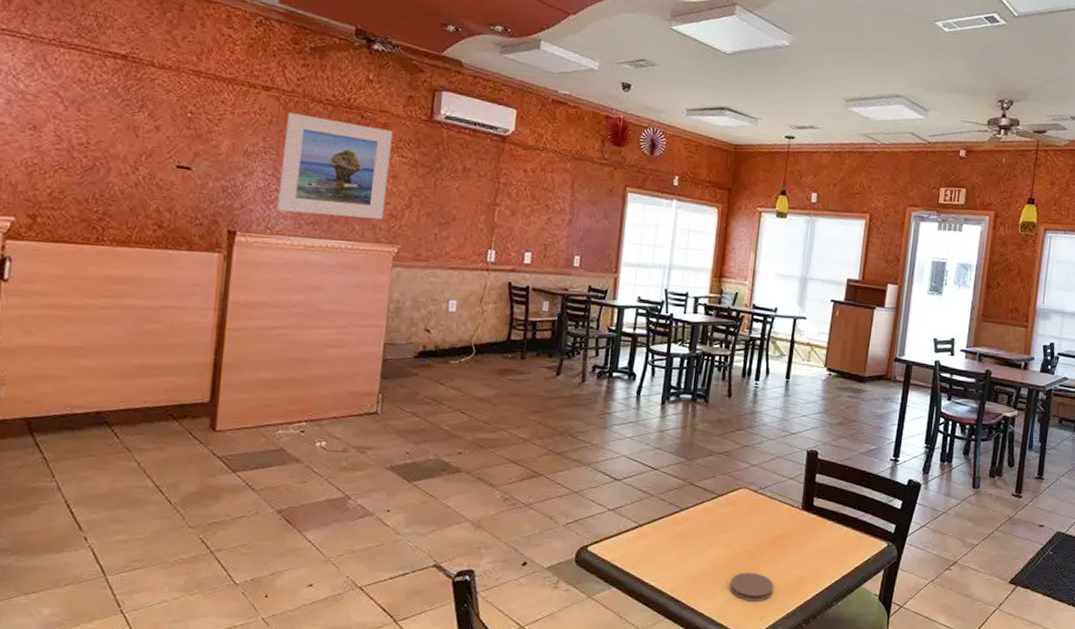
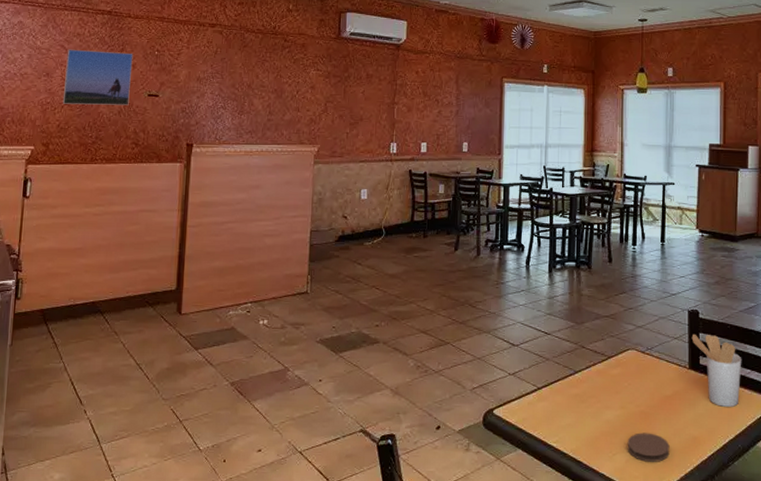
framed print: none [56,98,157,177] -> present [62,49,133,105]
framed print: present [277,112,392,220] -> none [223,43,309,125]
utensil holder: none [807,474,857,548] -> present [691,333,742,407]

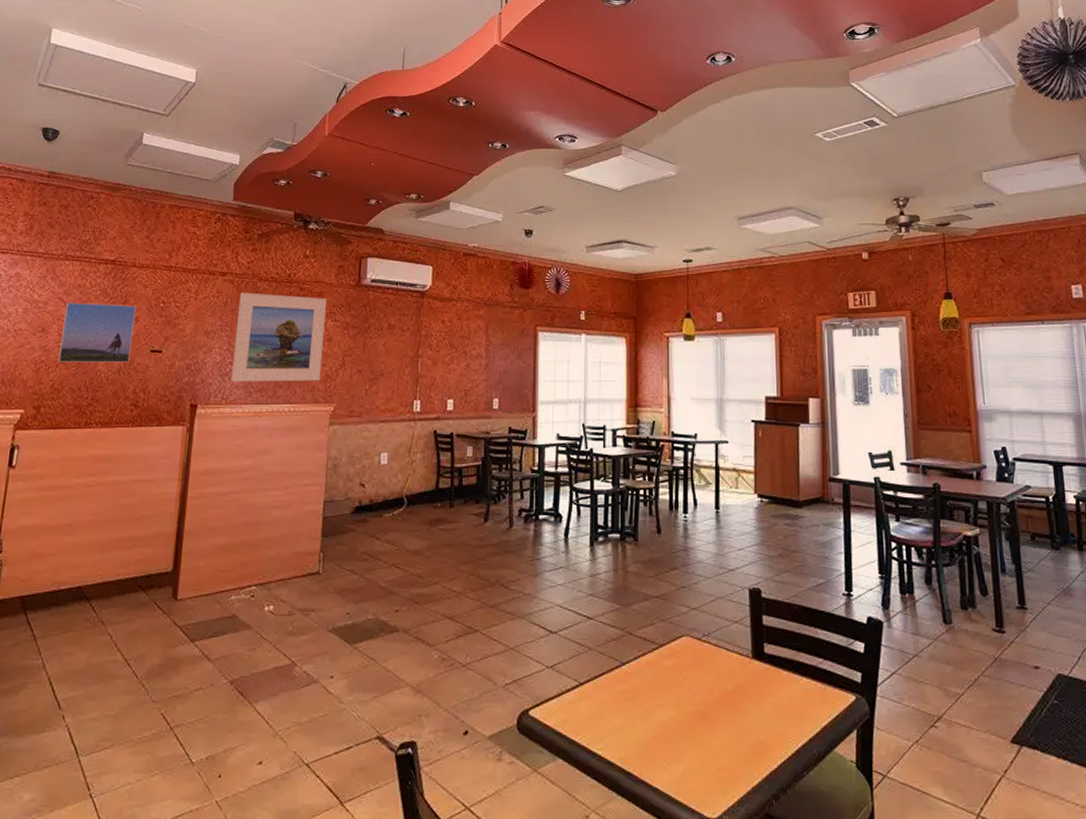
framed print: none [223,43,309,125] -> present [231,292,326,382]
coaster: present [627,432,670,462] -> none [684,736,734,773]
utensil holder: present [691,333,742,407] -> none [753,616,813,704]

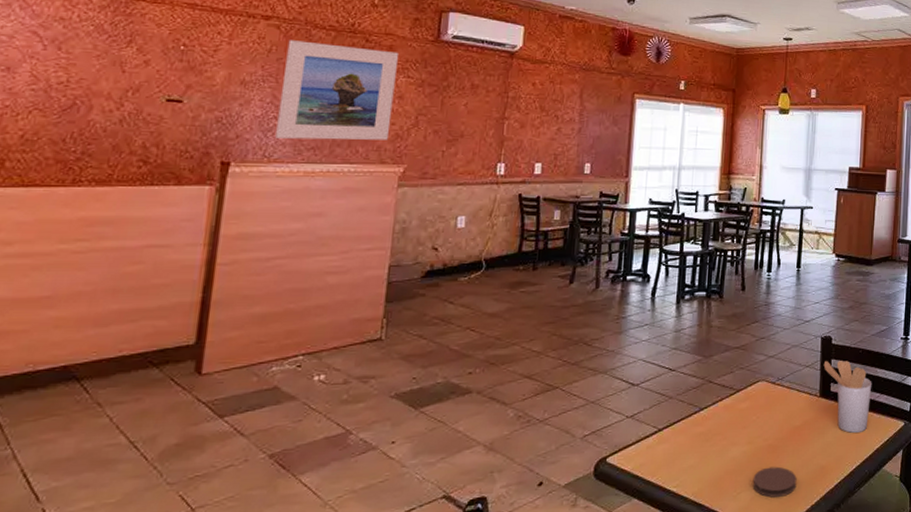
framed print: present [57,302,137,363] -> none [30,37,147,112]
coaster: none [684,736,734,773] -> present [752,466,797,498]
utensil holder: none [753,616,813,704] -> present [823,360,872,433]

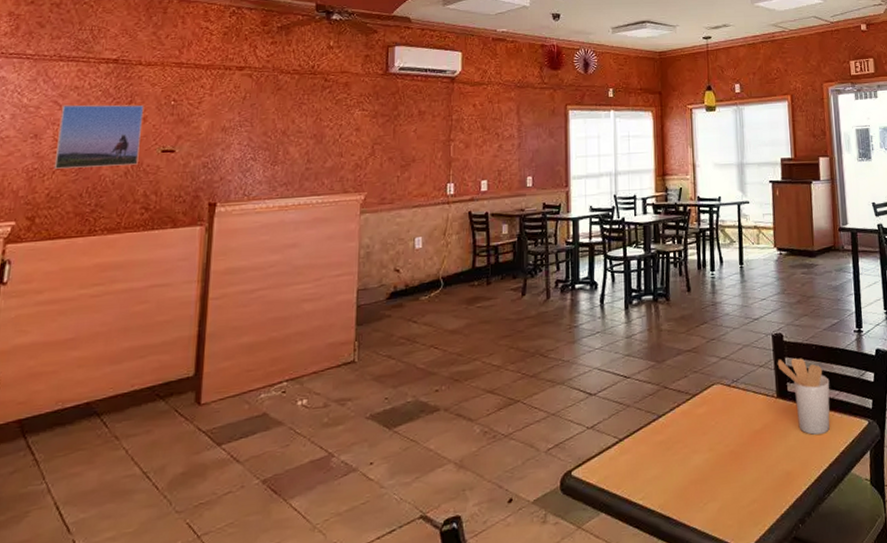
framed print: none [30,37,147,112] -> present [53,104,144,169]
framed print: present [275,40,398,140] -> none [253,86,353,177]
coaster: present [752,466,797,498] -> none [718,474,764,508]

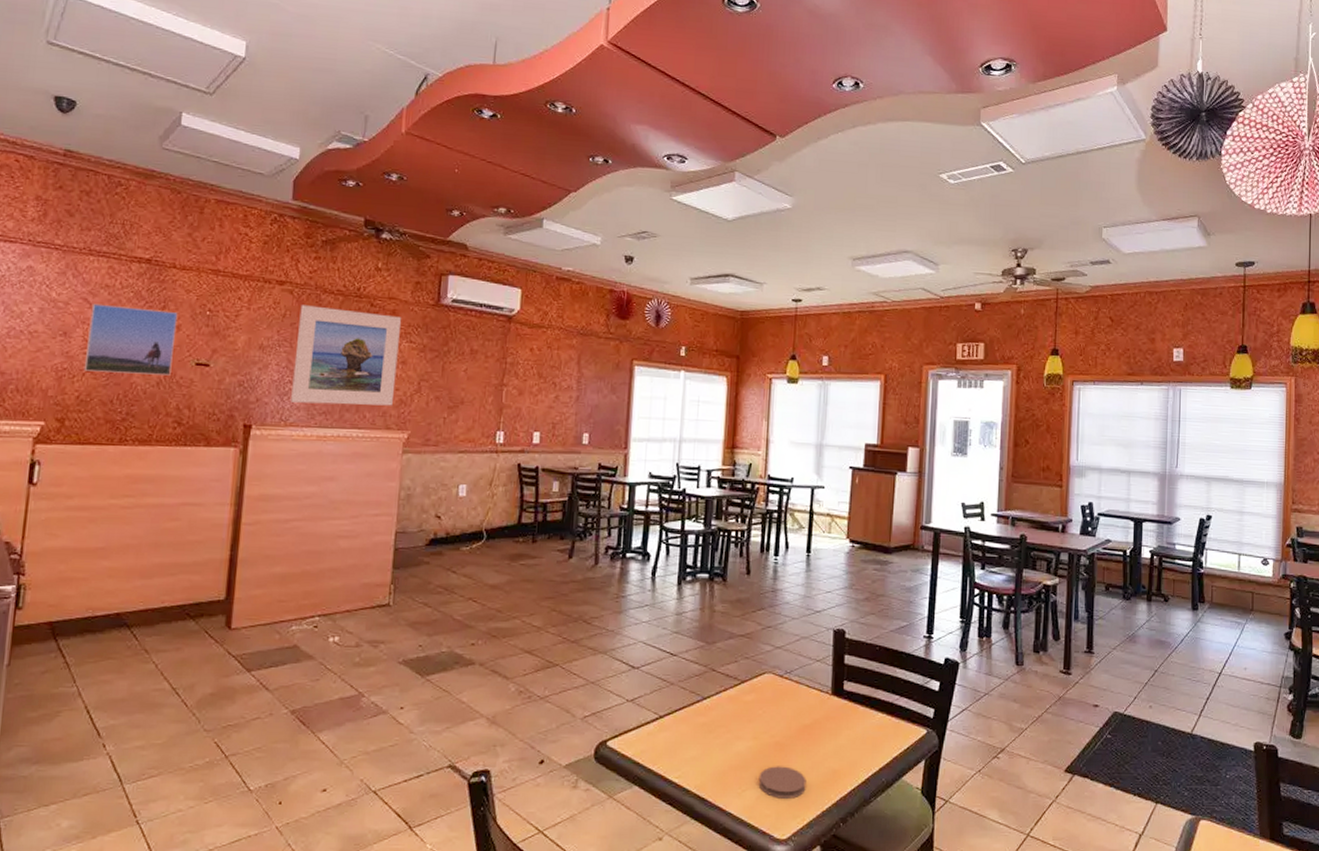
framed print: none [253,86,353,177] -> present [291,305,401,406]
coaster: none [718,474,764,508] -> present [758,766,806,799]
utensil holder: present [777,358,830,435] -> none [835,655,891,737]

